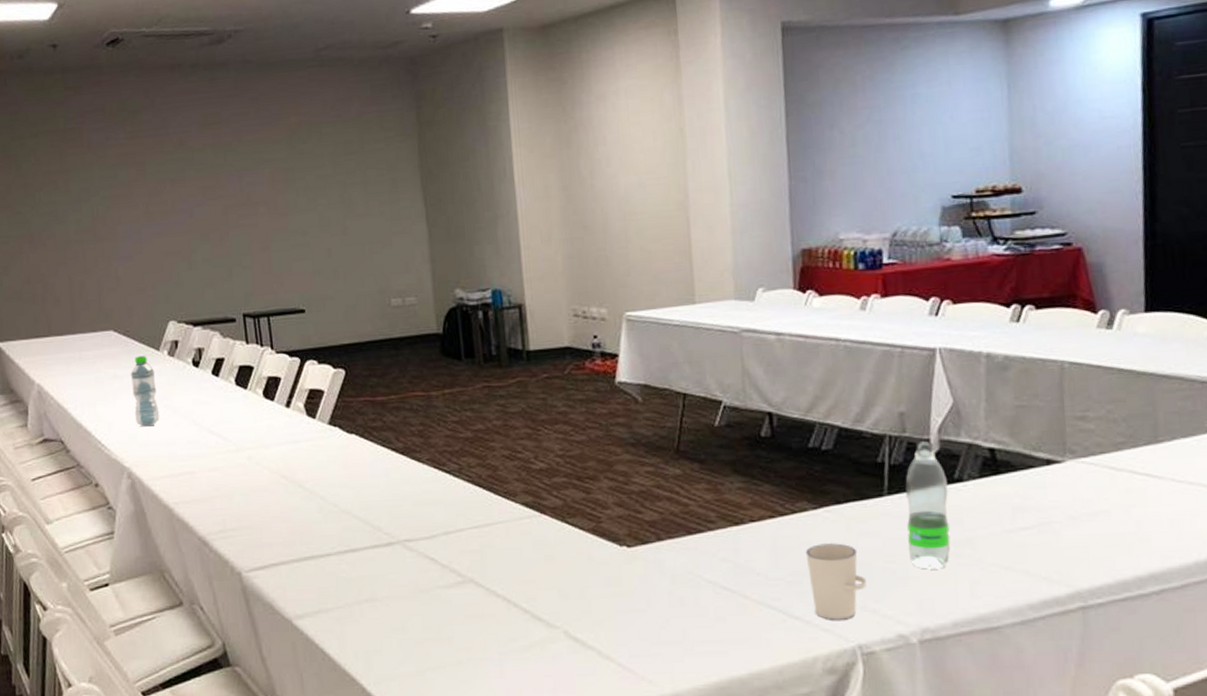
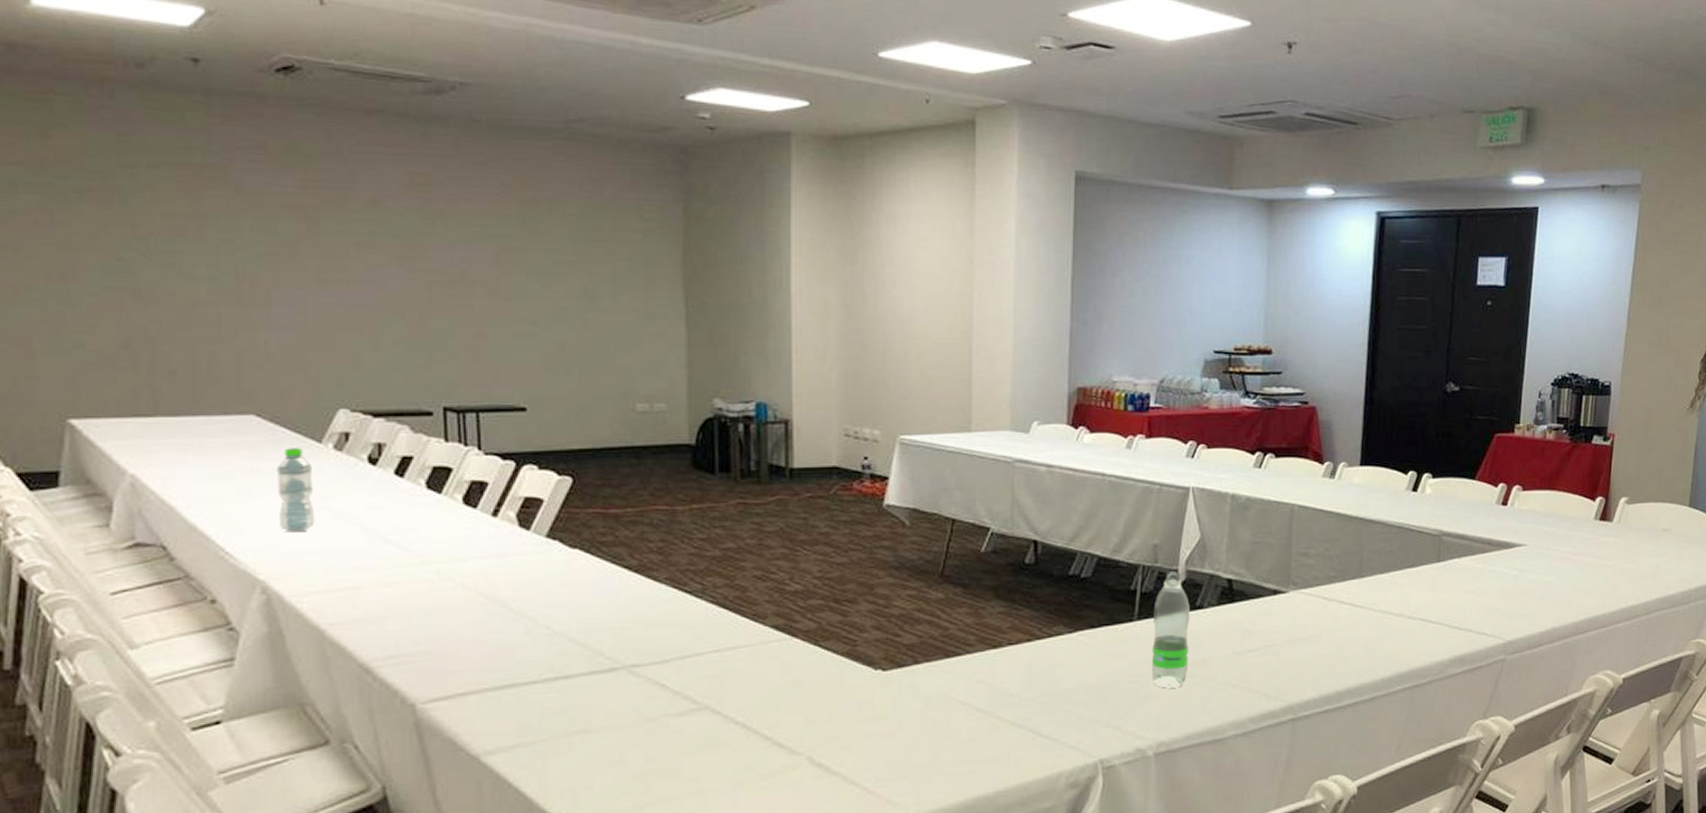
cup: present [805,543,867,620] -> none [1058,665,1112,737]

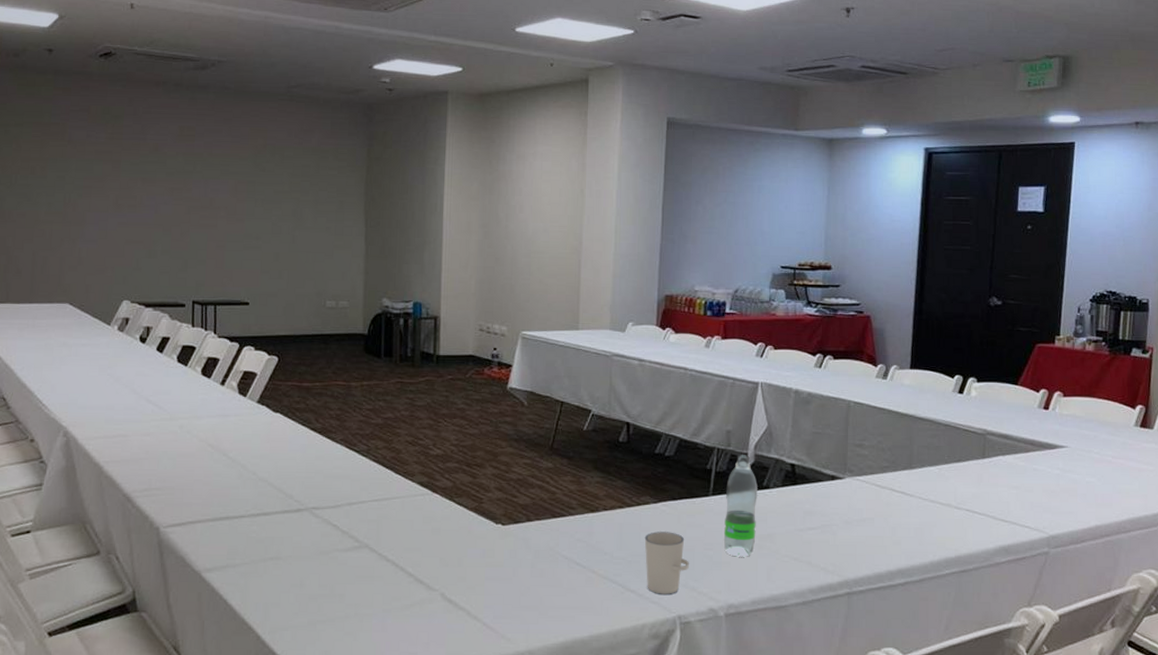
water bottle: present [276,448,315,533] -> none [78,328,103,392]
cup: none [1058,665,1112,737] -> present [644,531,689,594]

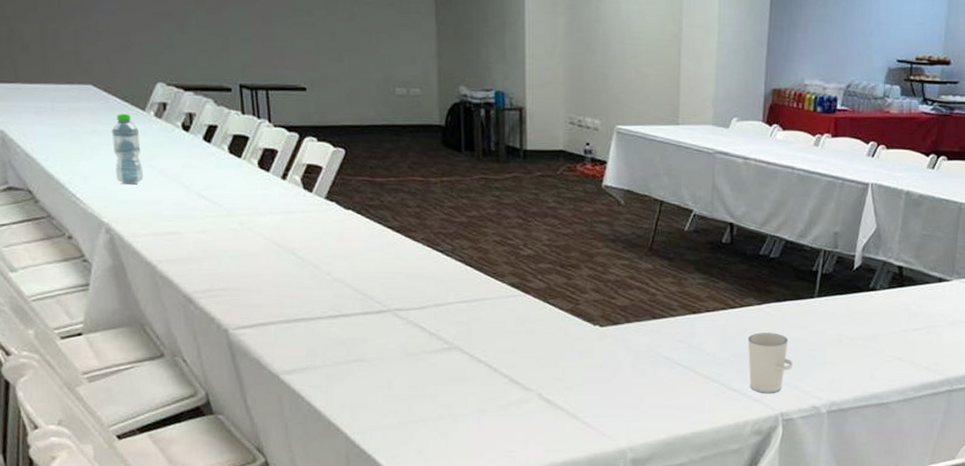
water bottle: none [78,328,103,392] -> present [111,114,144,185]
bottle: present [723,455,758,557] -> none [827,257,864,357]

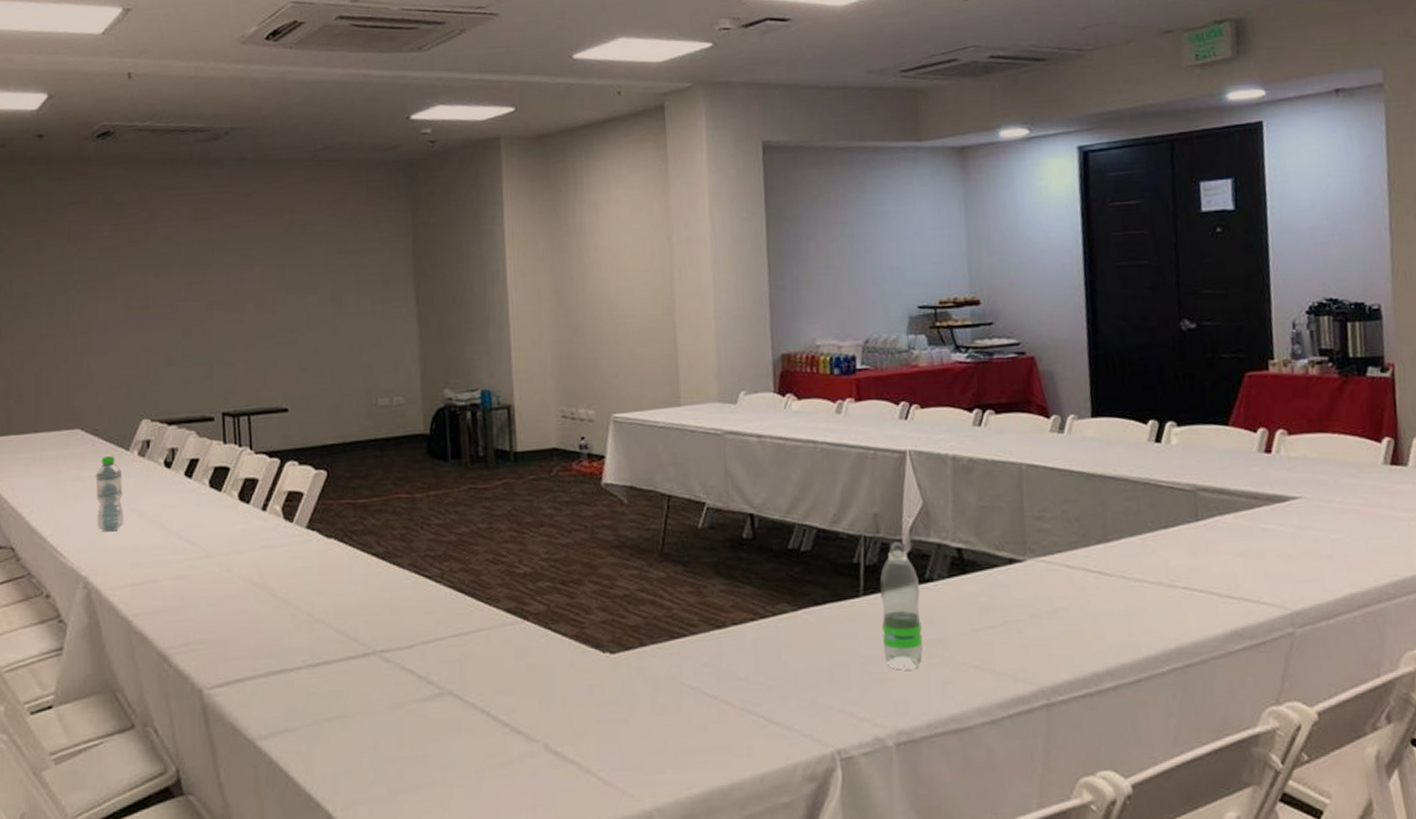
cup: present [747,333,793,393] -> none [785,645,844,725]
bottle: none [827,257,864,357] -> present [879,542,923,670]

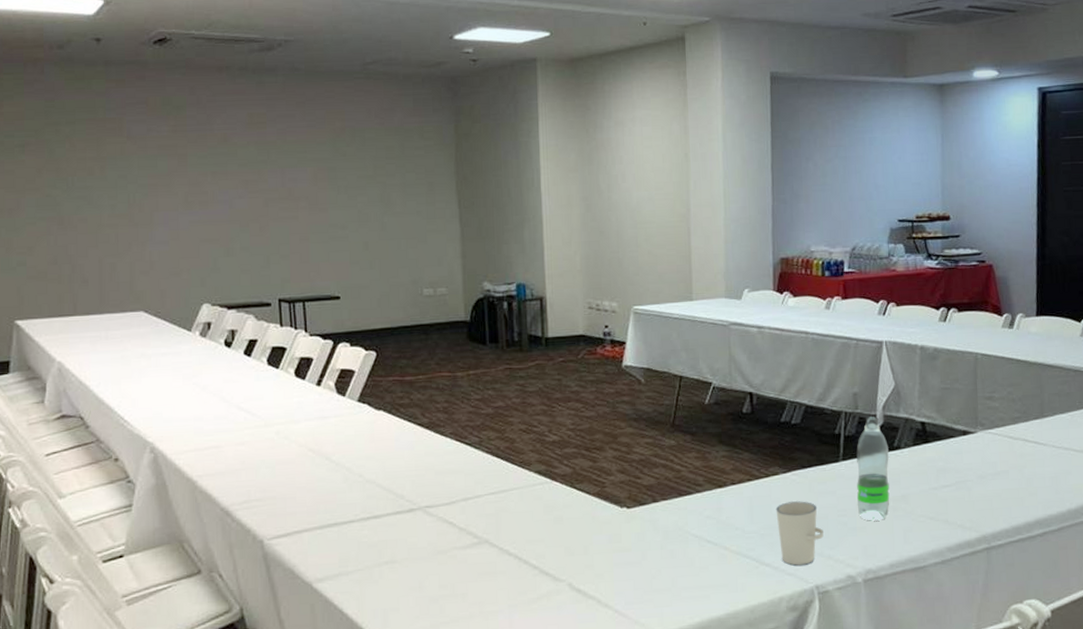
water bottle: present [95,456,124,532] -> none [159,336,188,404]
cup: none [785,645,844,725] -> present [776,501,824,566]

